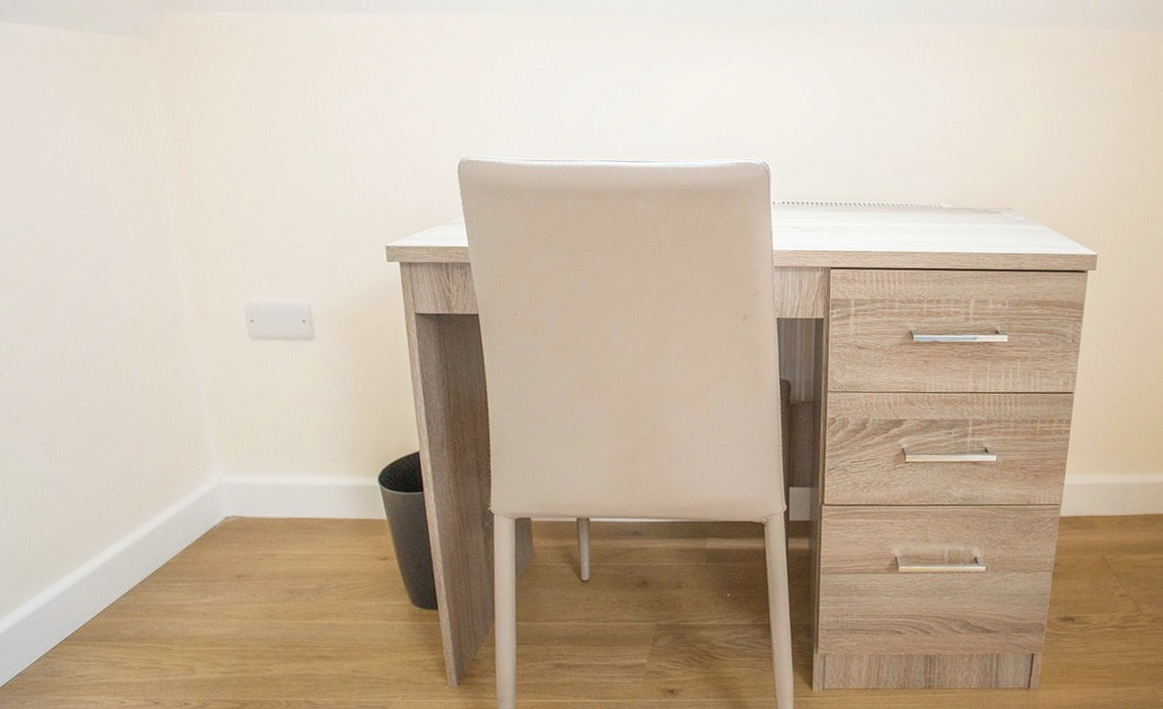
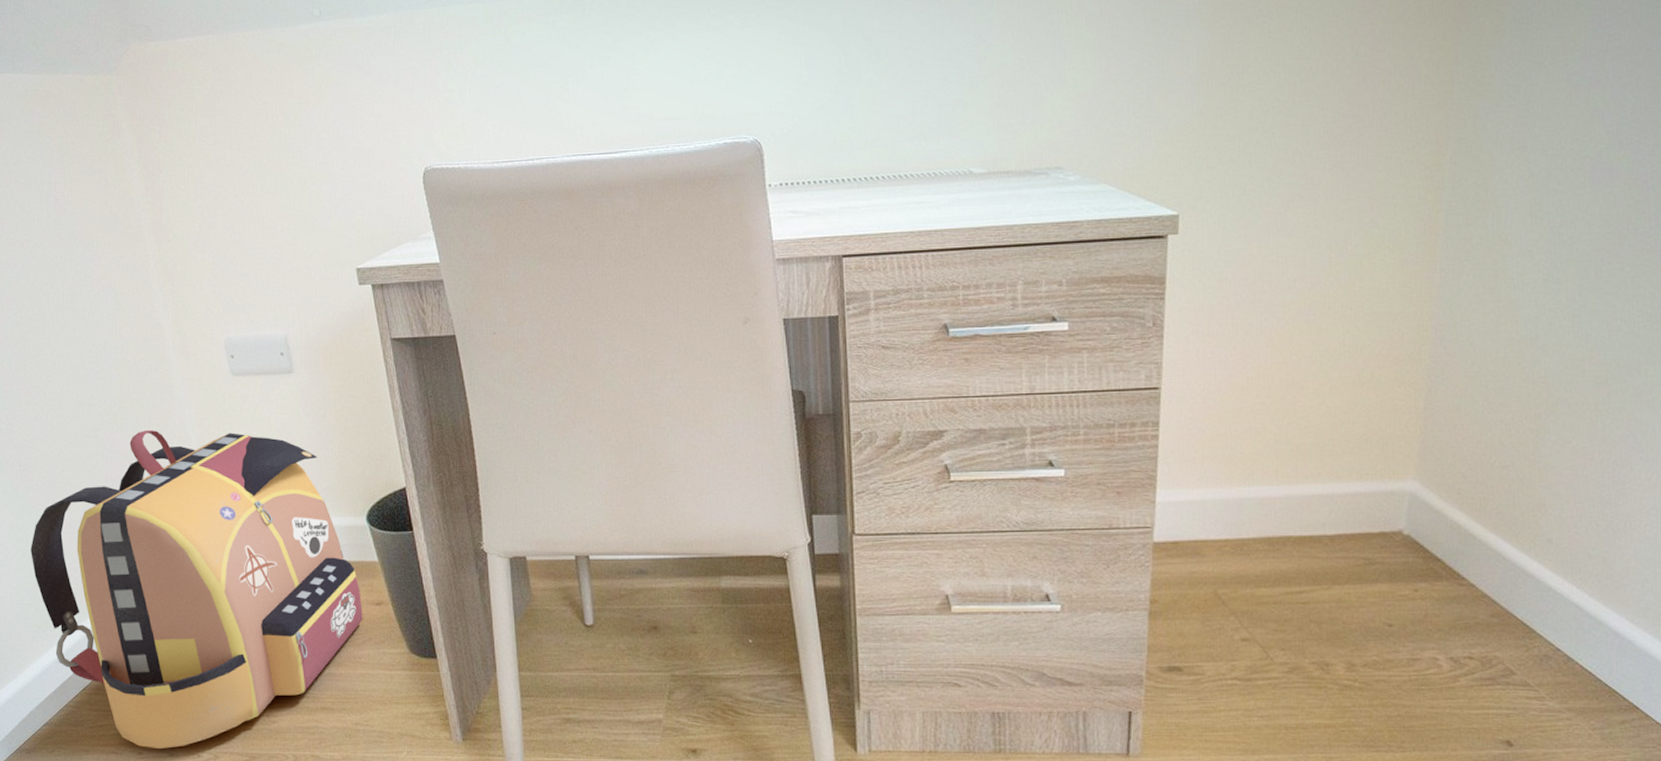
backpack: none [14,386,368,698] -> present [31,429,363,750]

